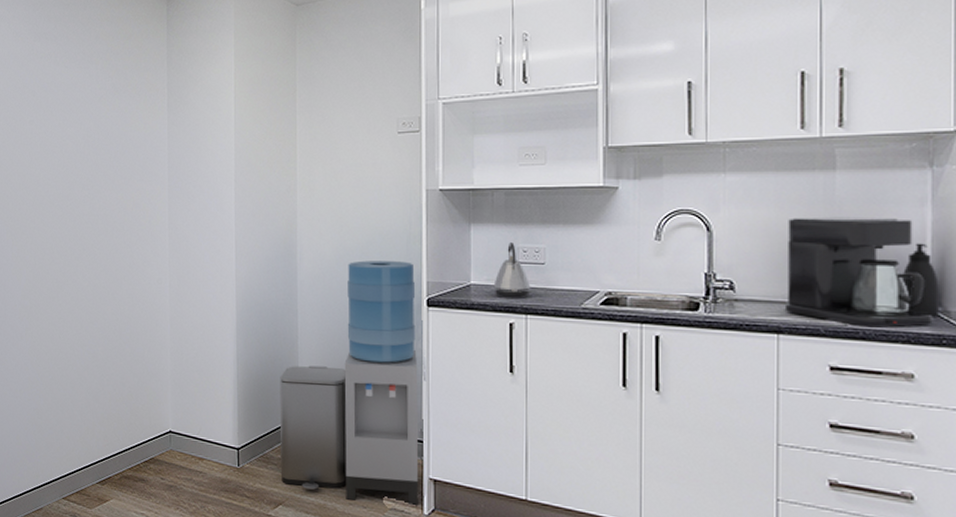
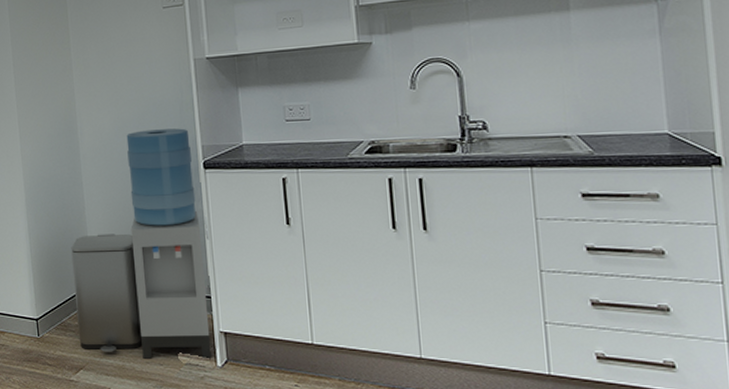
kettle: present [493,242,531,300] -> none [264,102,300,156]
coffee maker: present [784,216,933,328] -> none [531,50,672,154]
soap dispenser: present [901,243,941,317] -> none [638,71,677,139]

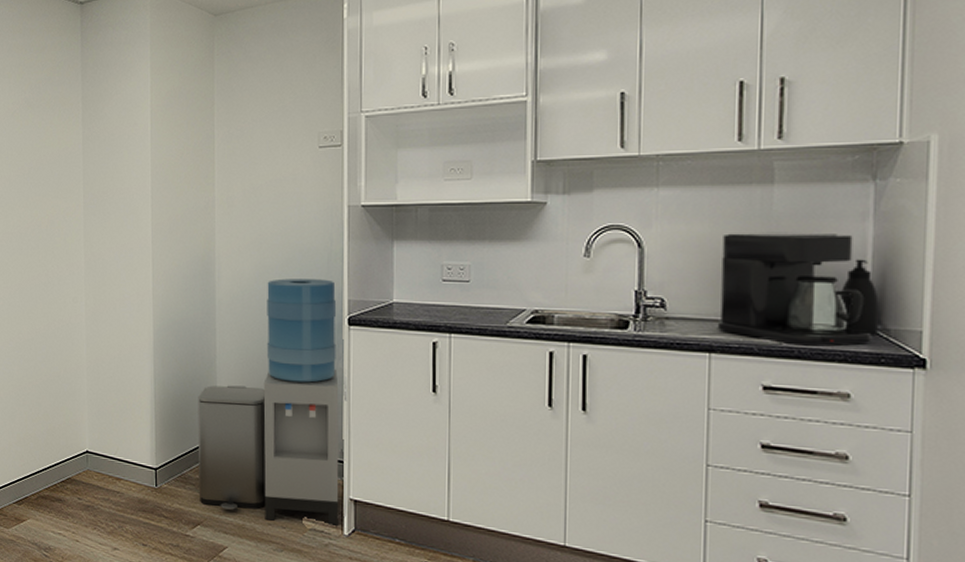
coffee maker: none [531,50,672,154] -> present [717,232,872,346]
soap dispenser: none [638,71,677,139] -> present [839,259,880,335]

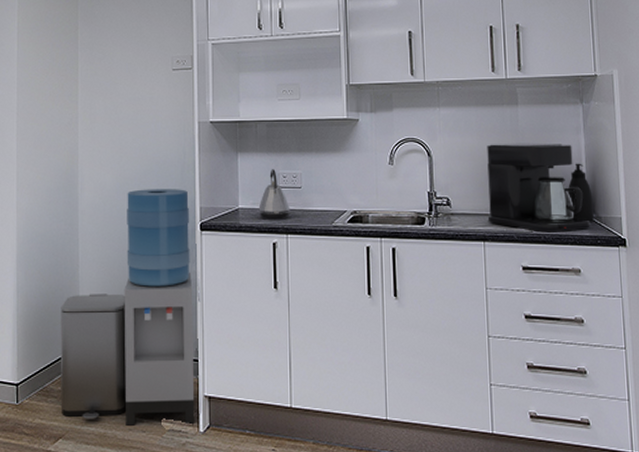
kettle: none [416,260,455,318] -> present [258,169,291,221]

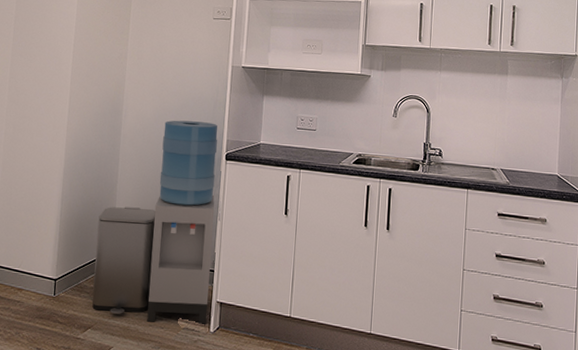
kettle: present [258,169,291,221] -> none [277,112,305,157]
coffee maker: present [486,143,591,233] -> none [472,106,559,187]
soap dispenser: present [567,163,595,222] -> none [542,129,563,180]

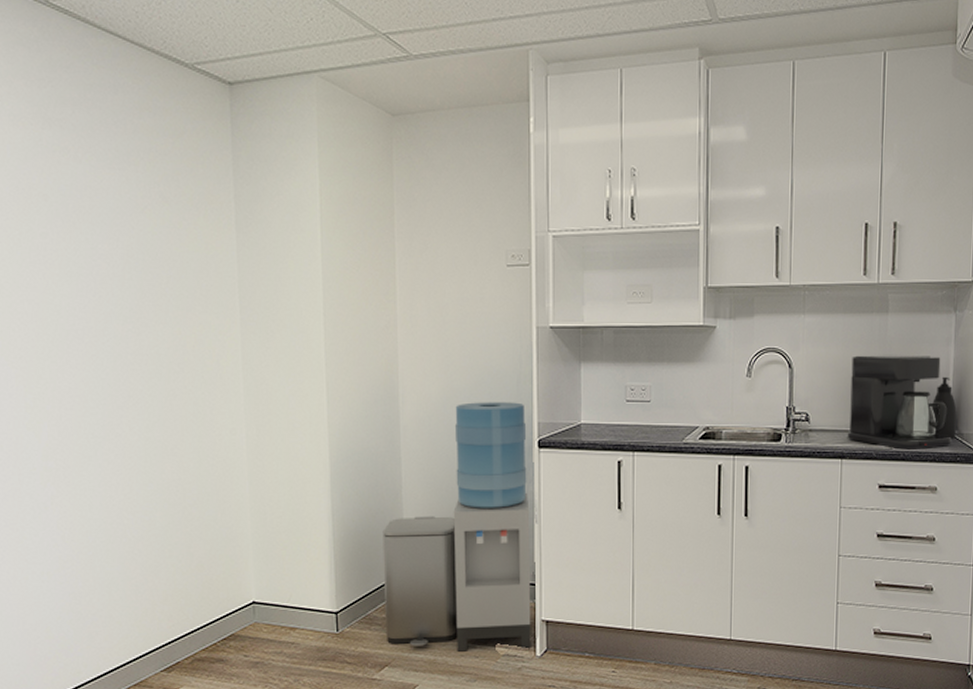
coffee maker: none [472,106,559,187] -> present [847,354,952,450]
soap dispenser: none [542,129,563,180] -> present [931,376,957,439]

